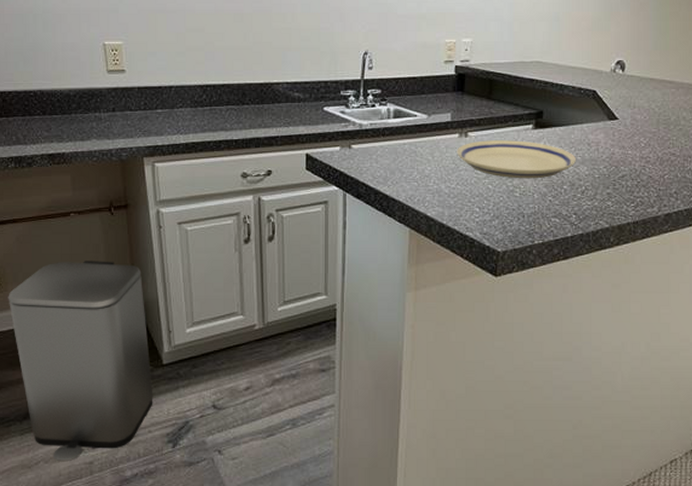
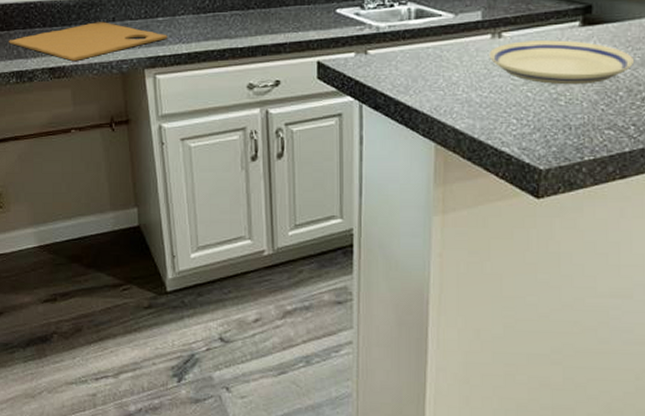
cutting board: none [7,112,166,149] -> present [9,22,168,62]
pedal bin: present [8,261,153,462] -> none [10,180,157,393]

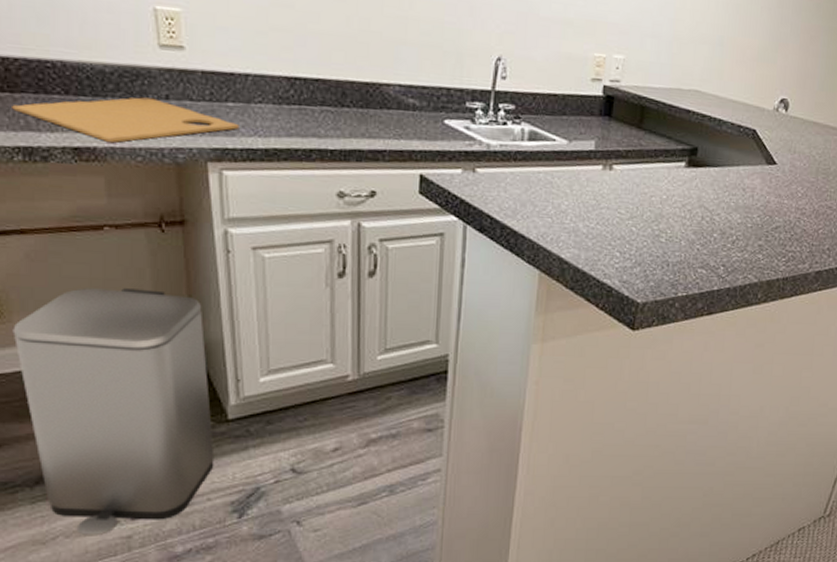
pedal bin: none [10,180,157,393] -> present [13,288,215,536]
plate: present [489,40,635,85] -> none [599,175,730,224]

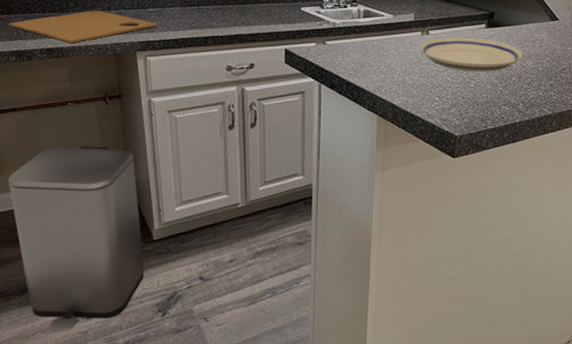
plate: none [599,175,730,224] -> present [419,38,524,72]

